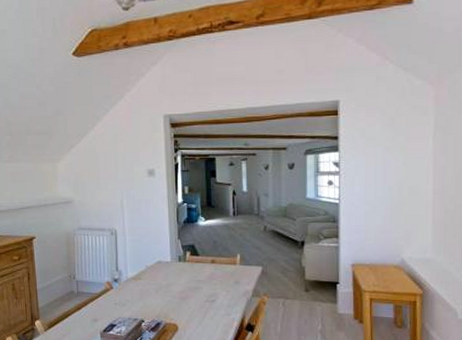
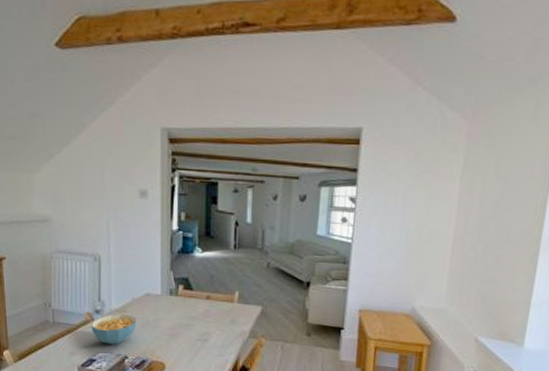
cereal bowl: none [110,282,151,310] -> present [91,314,137,344]

